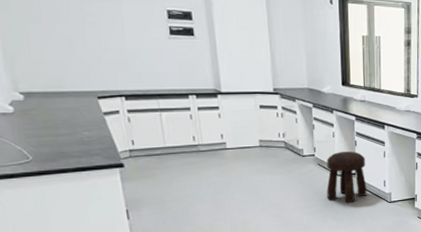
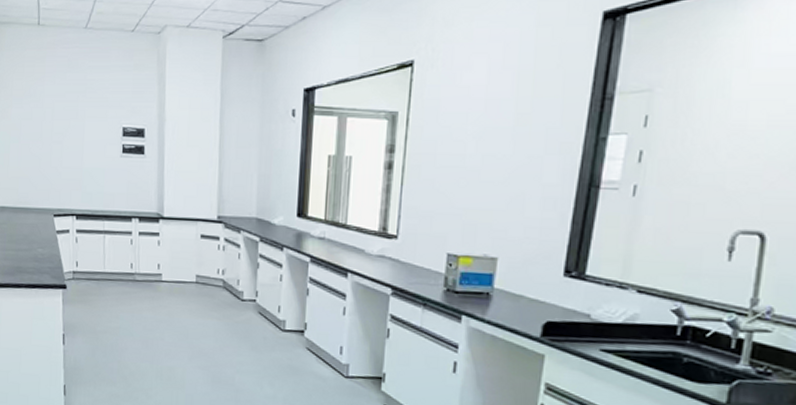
stool: present [326,151,367,204] -> none [265,300,318,370]

